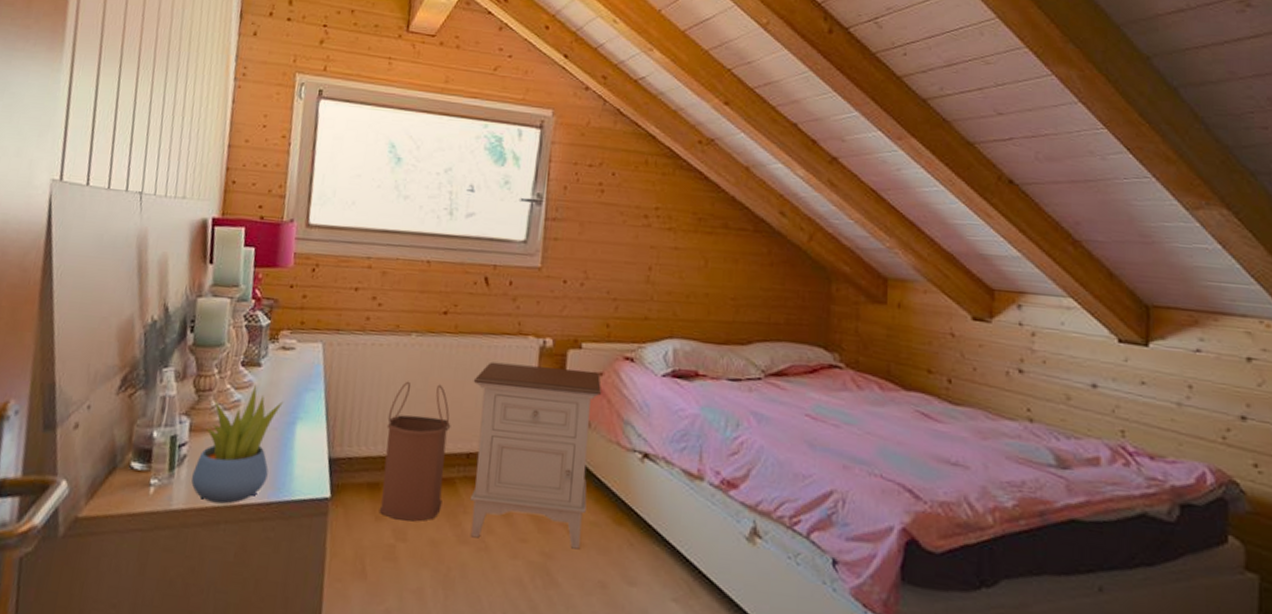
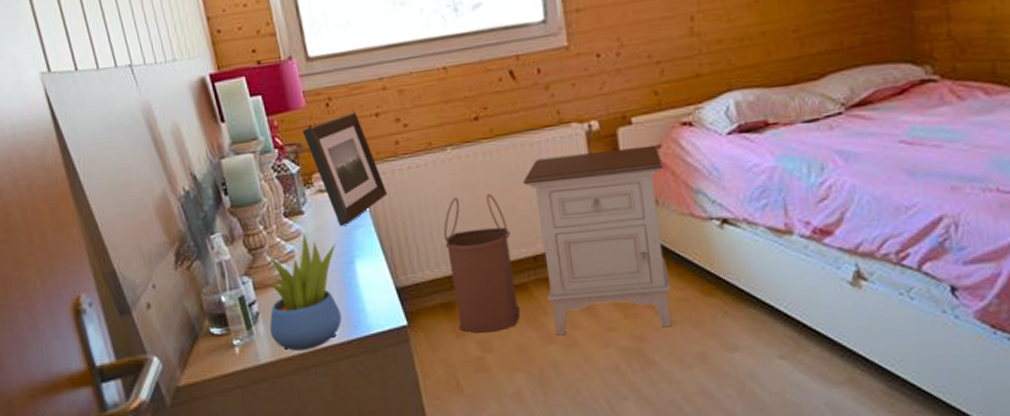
picture frame: none [282,282,347,387] -> present [302,112,388,227]

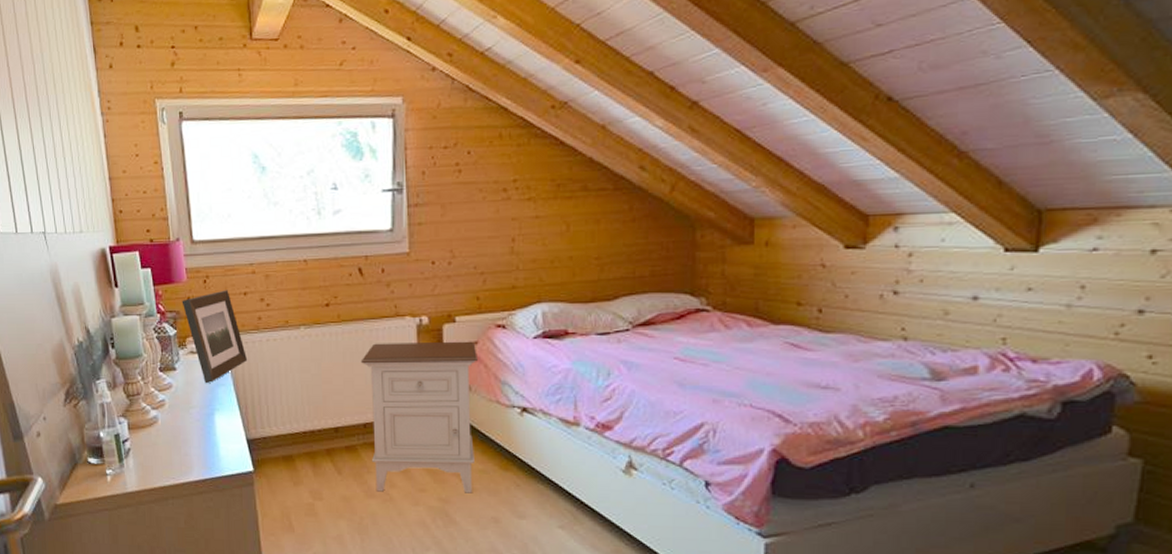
succulent plant: present [268,232,342,352] -> none [137,385,200,485]
basket: present [443,193,521,333] -> none [291,368,348,484]

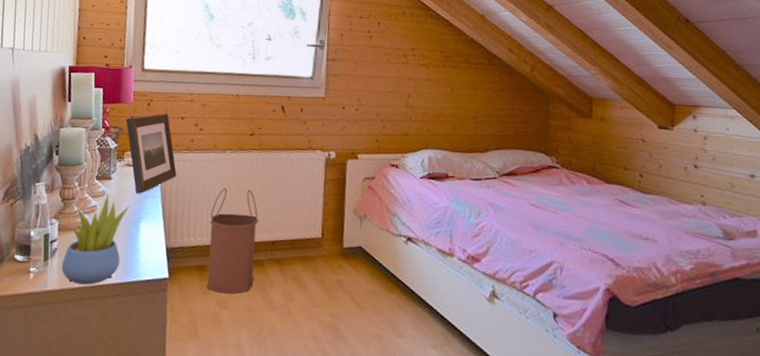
succulent plant: none [137,385,200,485] -> present [61,193,129,286]
basket: none [291,368,348,484] -> present [206,187,259,294]
nightstand: present [360,341,477,494] -> none [275,171,374,312]

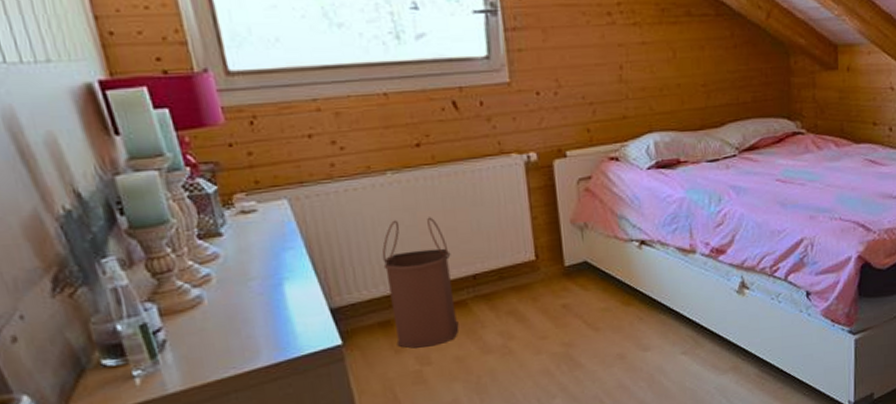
succulent plant: present [61,193,129,286] -> none [178,255,268,378]
picture frame: present [125,113,177,194] -> none [220,132,322,249]

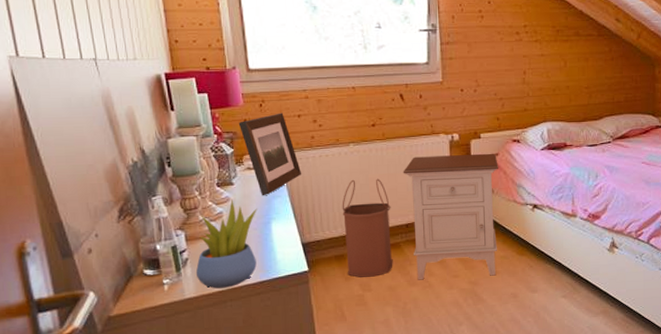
succulent plant: none [178,255,268,378] -> present [195,199,257,290]
picture frame: none [220,132,322,249] -> present [238,113,302,196]
nightstand: none [463,176,596,346] -> present [403,153,498,280]

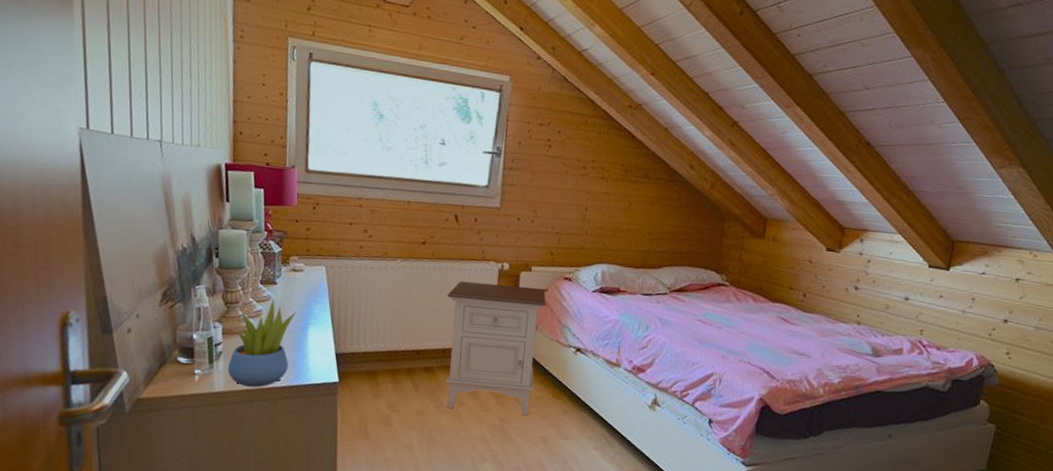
picture frame: present [238,113,302,196] -> none [290,218,346,300]
basket: present [342,178,393,277] -> none [376,295,430,398]

